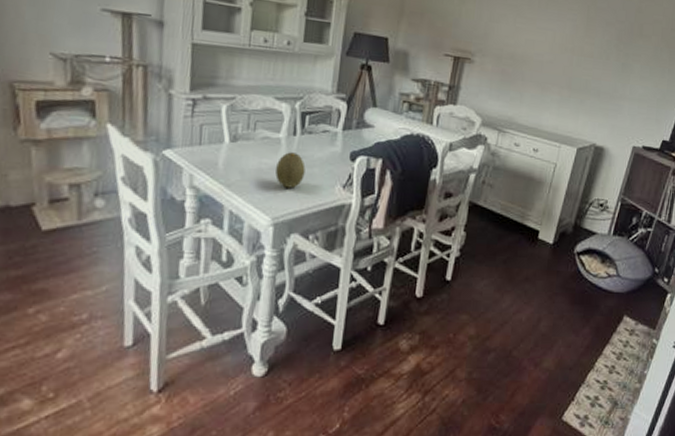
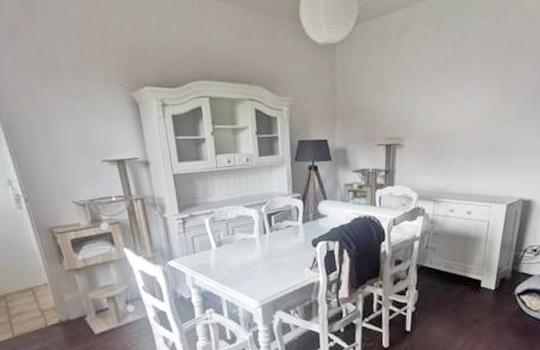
fruit: present [275,152,306,189] -> none [255,247,279,276]

